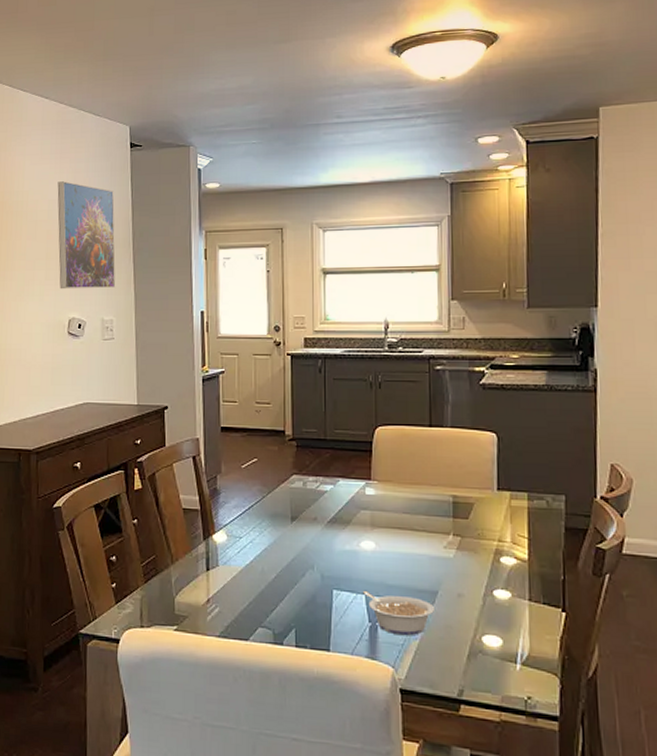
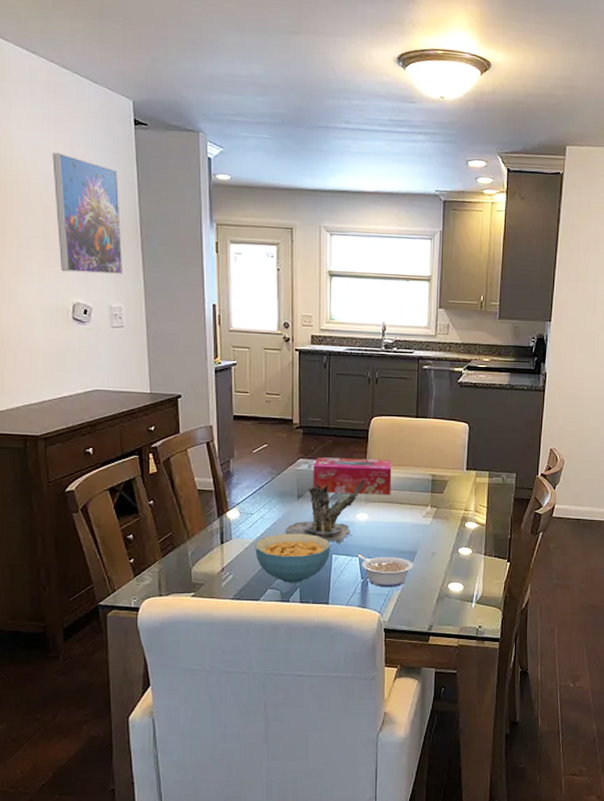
cereal bowl: none [244,561,331,622] -> present [255,533,331,583]
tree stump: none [278,500,370,576] -> present [285,480,365,543]
tissue box: none [308,473,402,520] -> present [313,457,392,495]

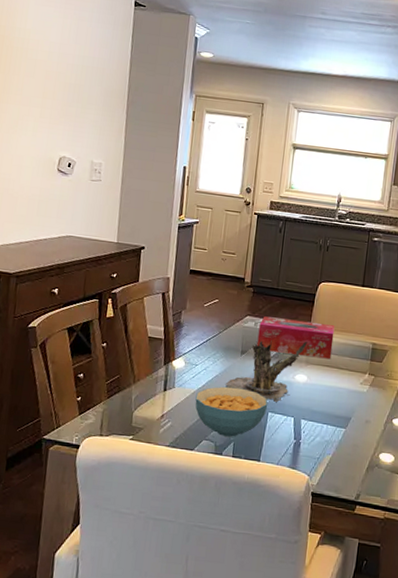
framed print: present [52,153,122,275] -> none [53,26,115,134]
legume: present [356,553,413,588] -> none [292,414,347,452]

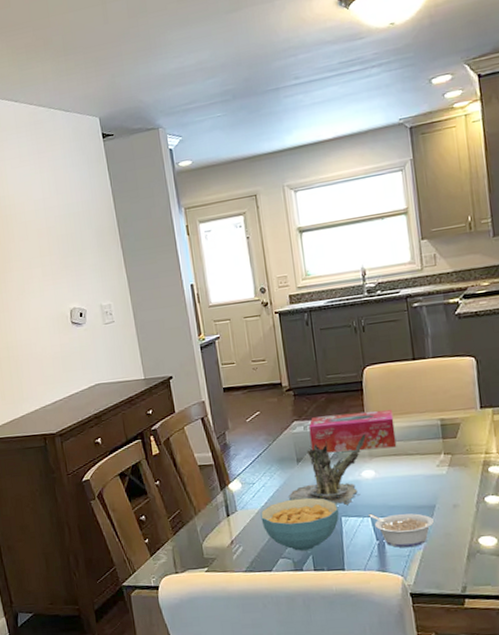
legume: none [292,414,347,452] -> present [367,513,434,548]

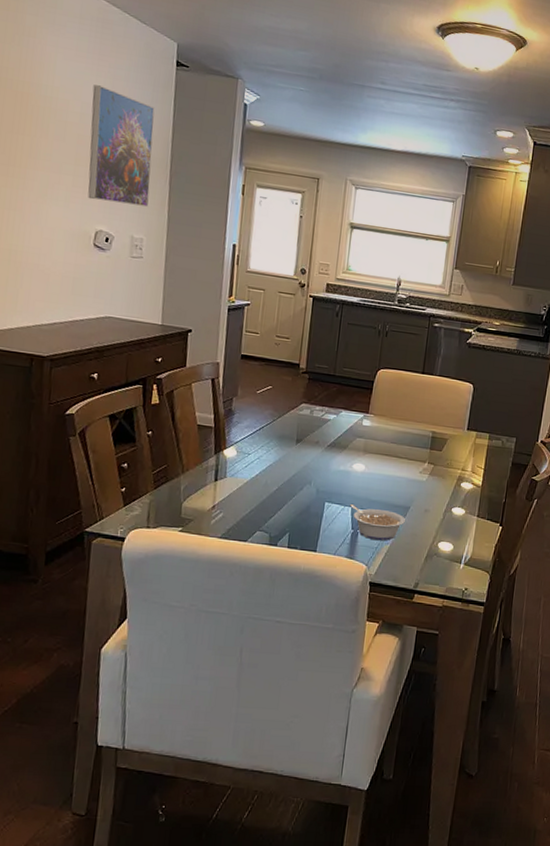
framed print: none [39,180,108,283] -> present [88,84,155,207]
cereal bowl: present [260,497,339,551] -> none [248,476,325,528]
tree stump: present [289,434,366,505] -> none [280,427,366,492]
tissue box: present [309,410,397,453] -> none [312,404,394,448]

